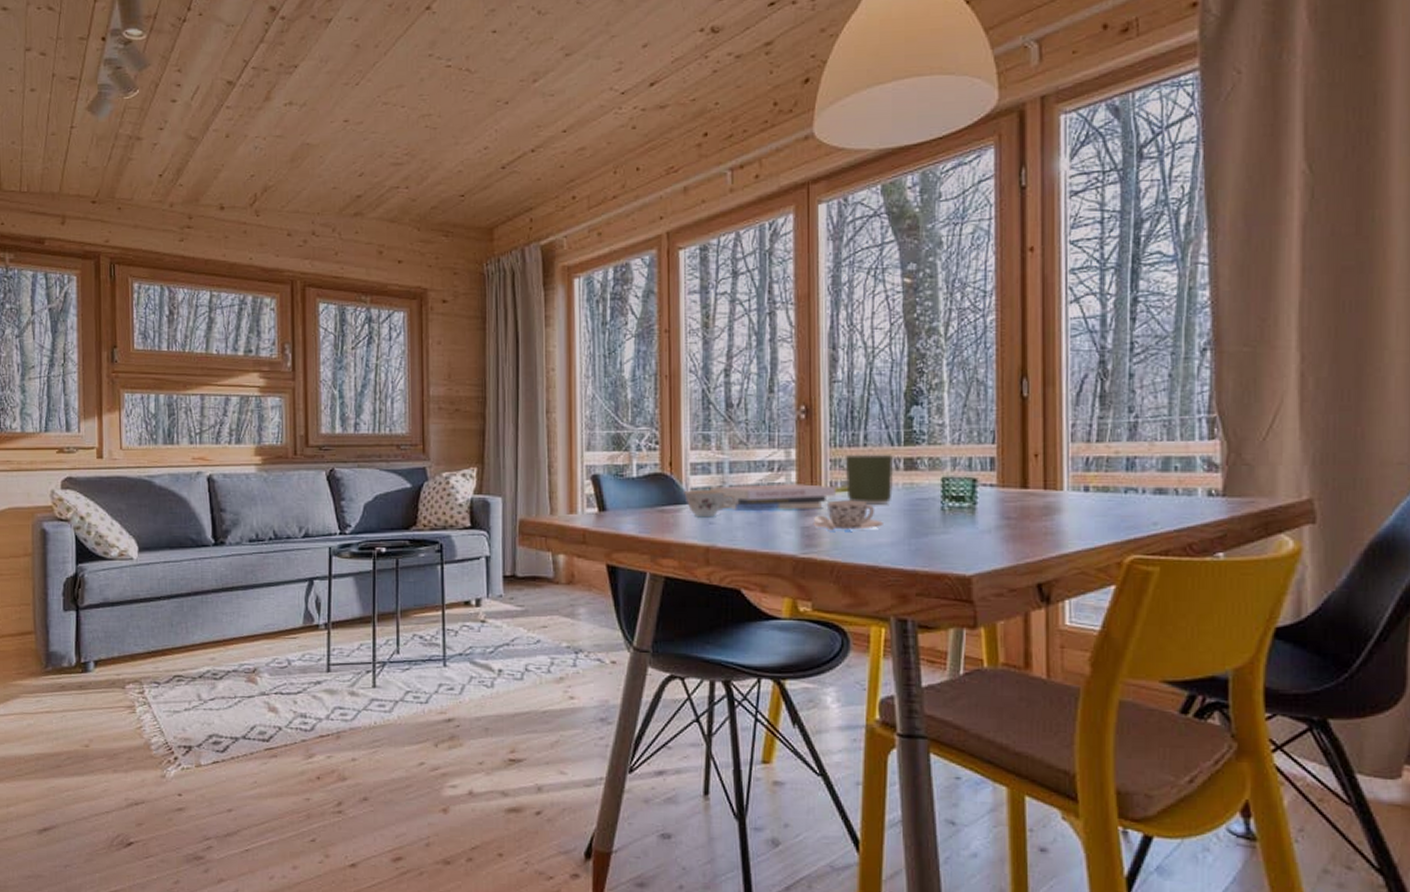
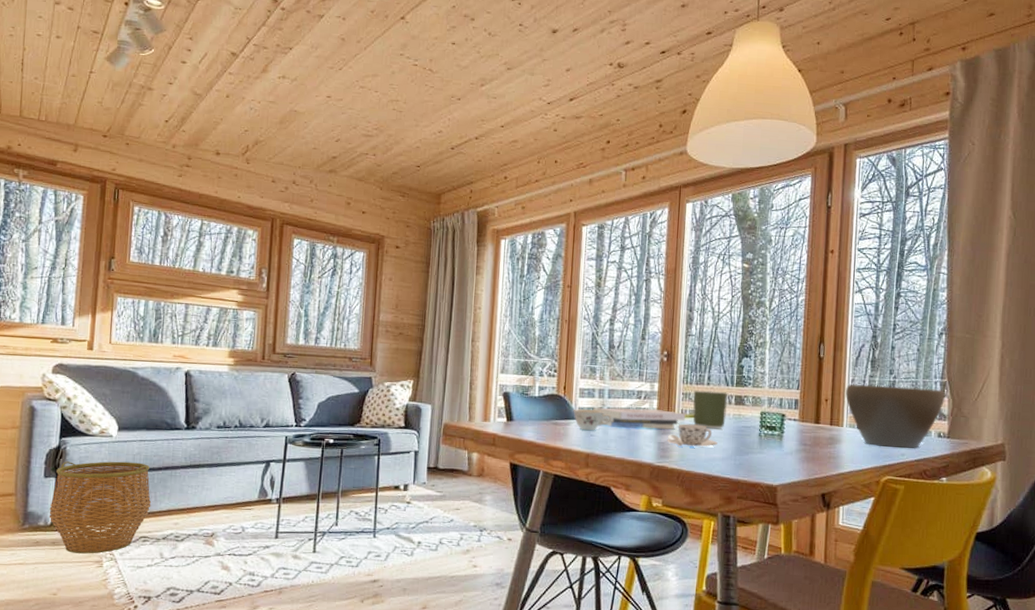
basket: none [72,588,183,698] -> present [49,461,152,554]
bowl: none [1063,428,1215,515] -> present [845,384,945,449]

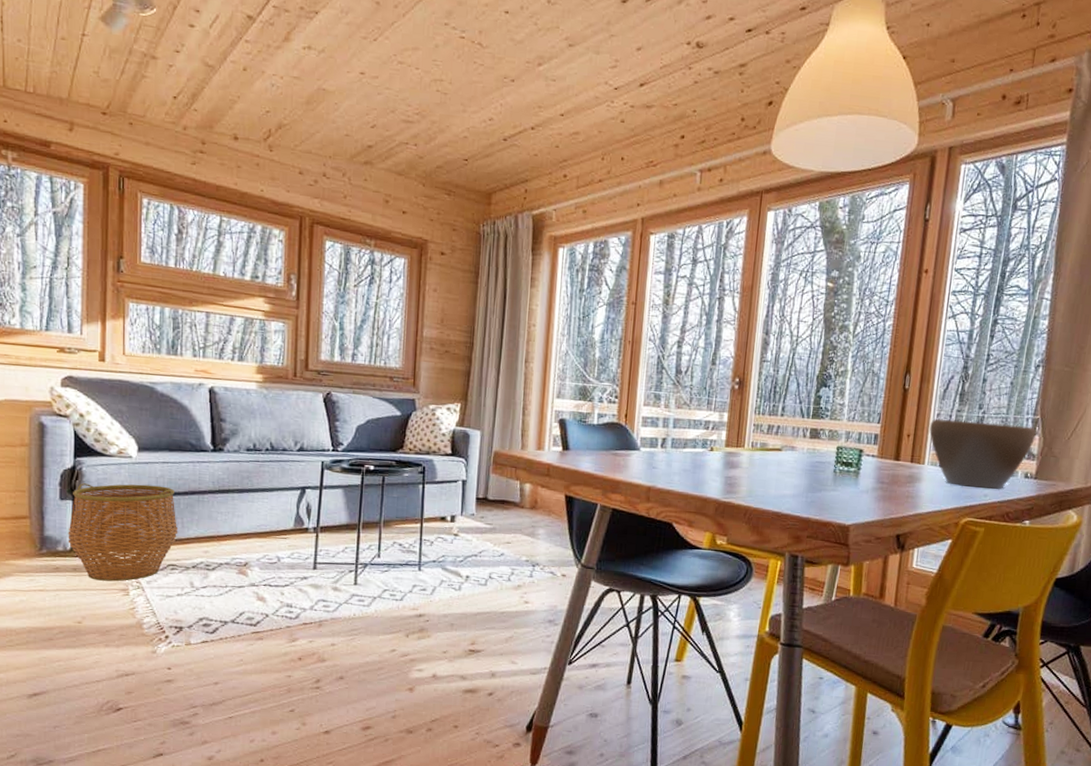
teacup: present [573,409,612,431] -> none [634,439,676,463]
books: present [593,407,685,430] -> none [656,438,756,464]
teacup: present [667,423,717,447] -> none [734,457,789,483]
mug: present [693,390,728,429] -> none [763,421,803,464]

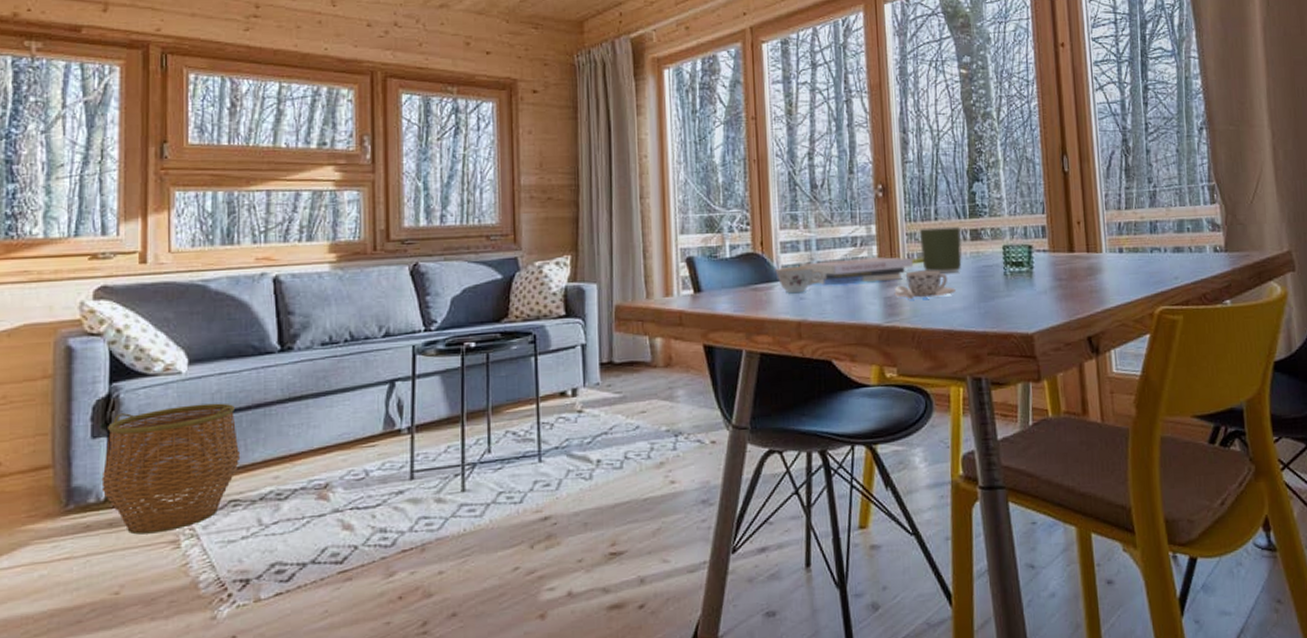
teacup: none [634,439,676,463] -> present [775,266,824,294]
books: none [656,438,756,464] -> present [800,256,913,285]
teacup: none [734,457,789,483] -> present [894,269,956,300]
mug: none [763,421,803,464] -> present [919,226,962,273]
bowl: present [929,419,1036,490] -> none [1099,195,1216,272]

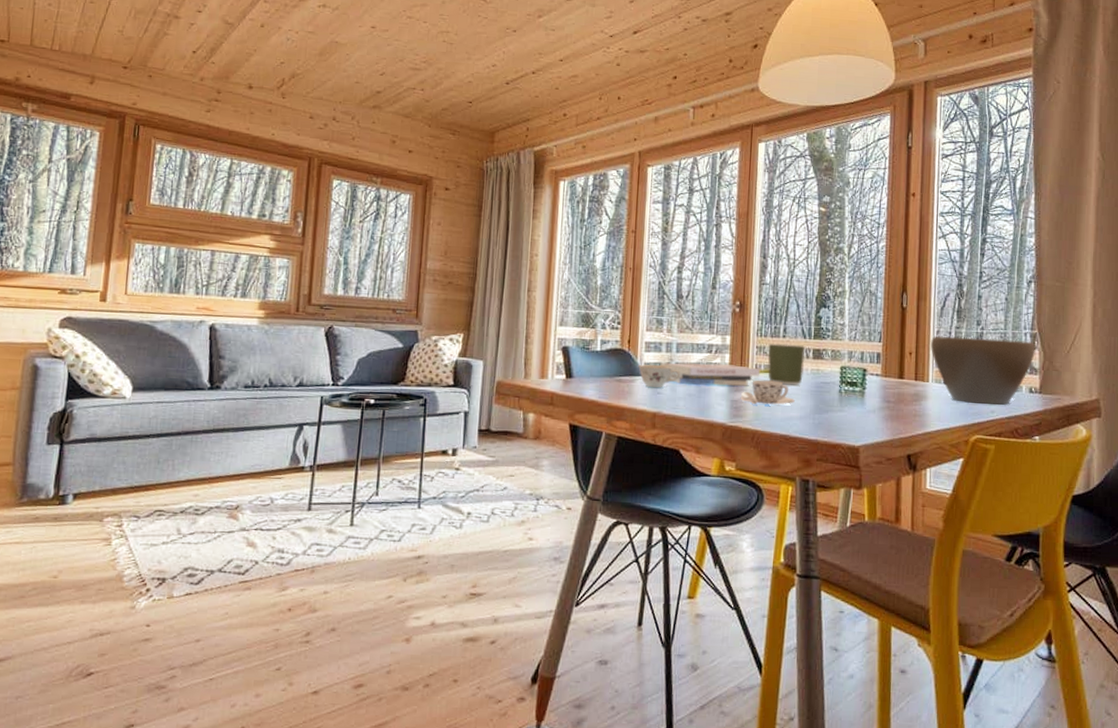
basket: present [101,403,241,535] -> none [51,425,169,531]
bowl: none [1099,195,1216,272] -> present [930,336,1035,406]

